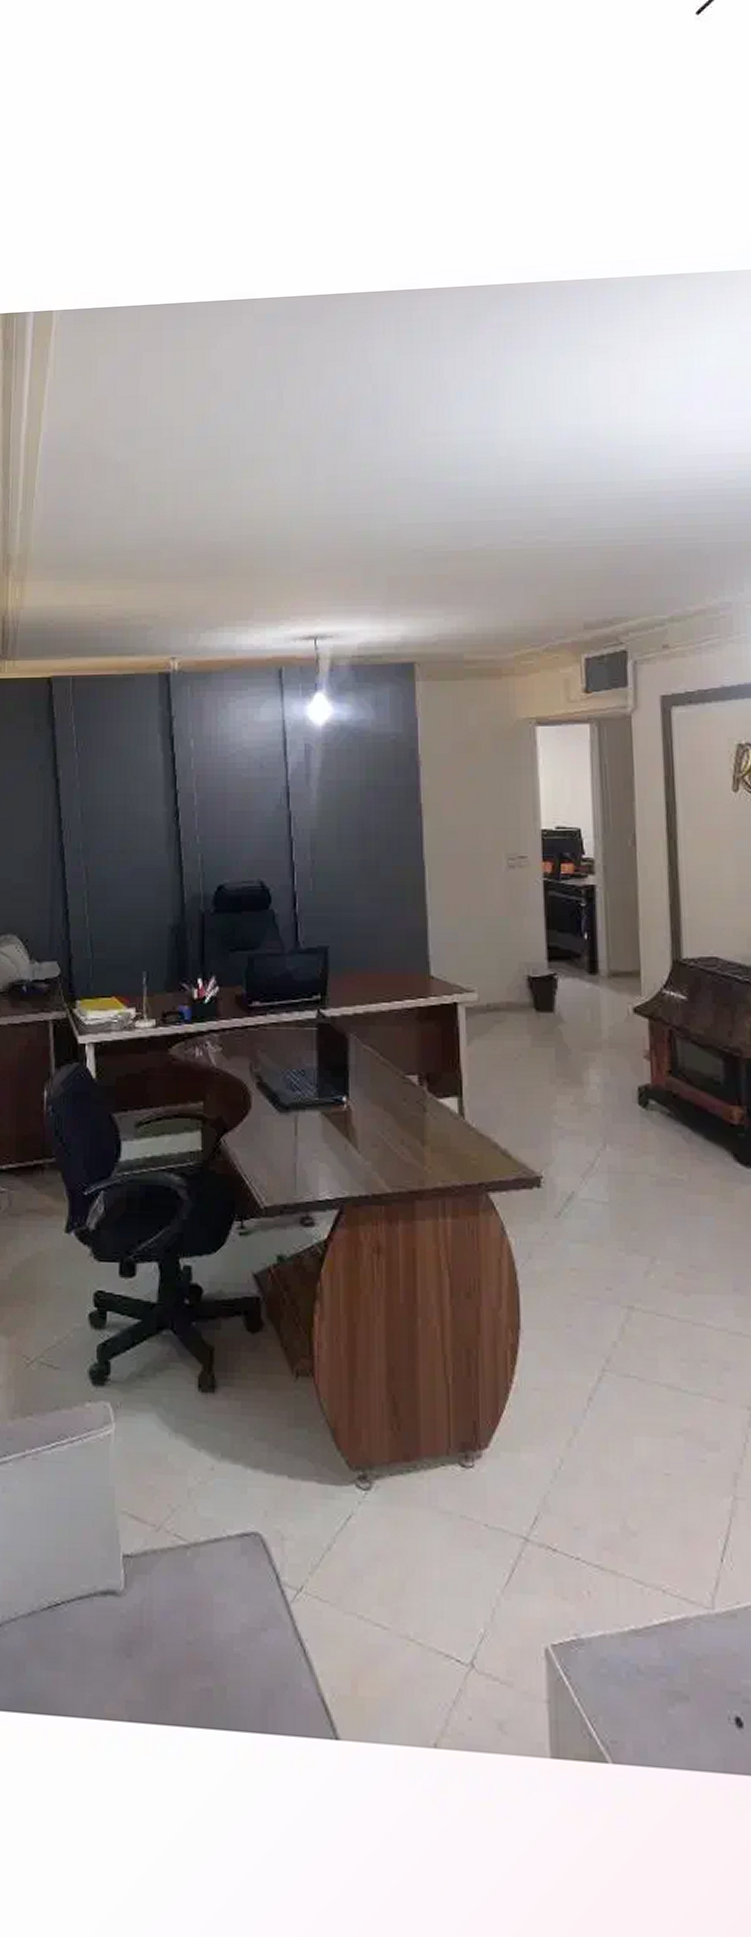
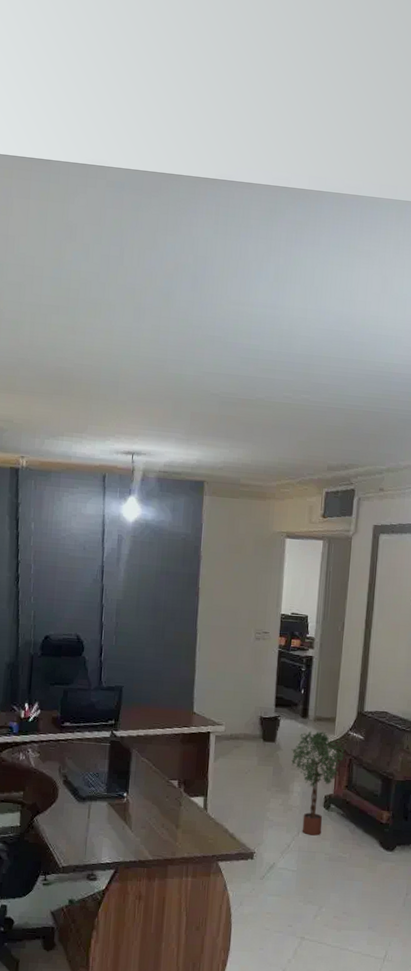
potted tree: none [579,991,661,1148] -> present [291,731,345,836]

